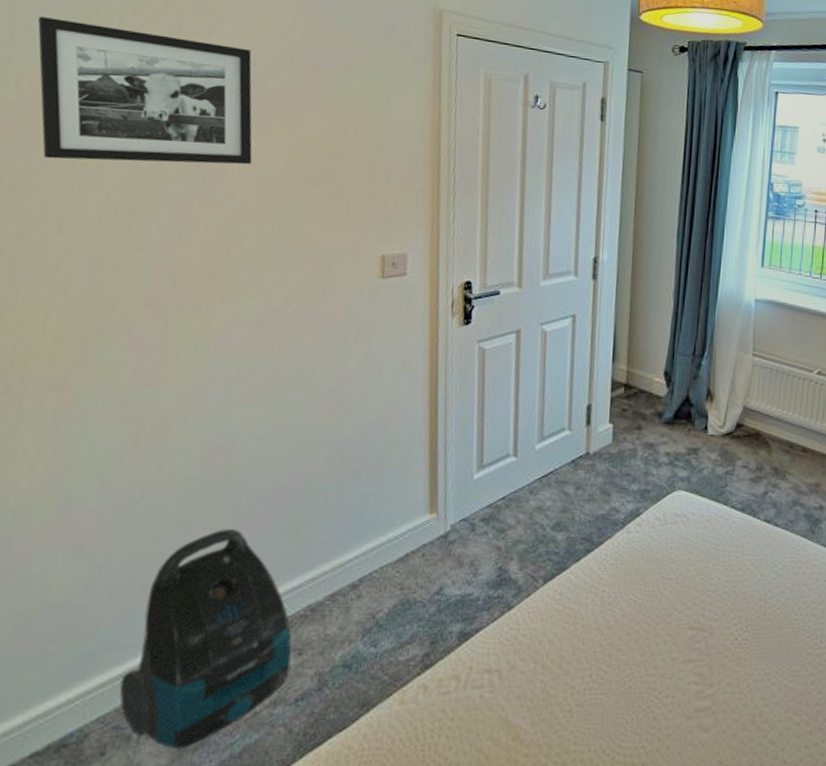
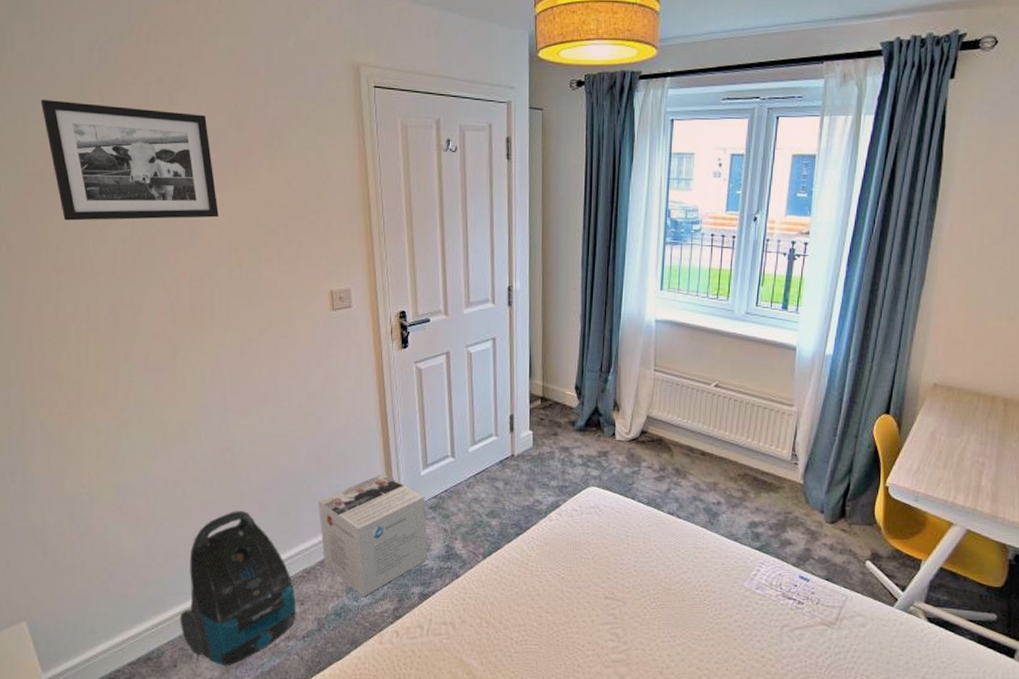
cardboard box: none [336,476,477,640] -> present [318,473,428,596]

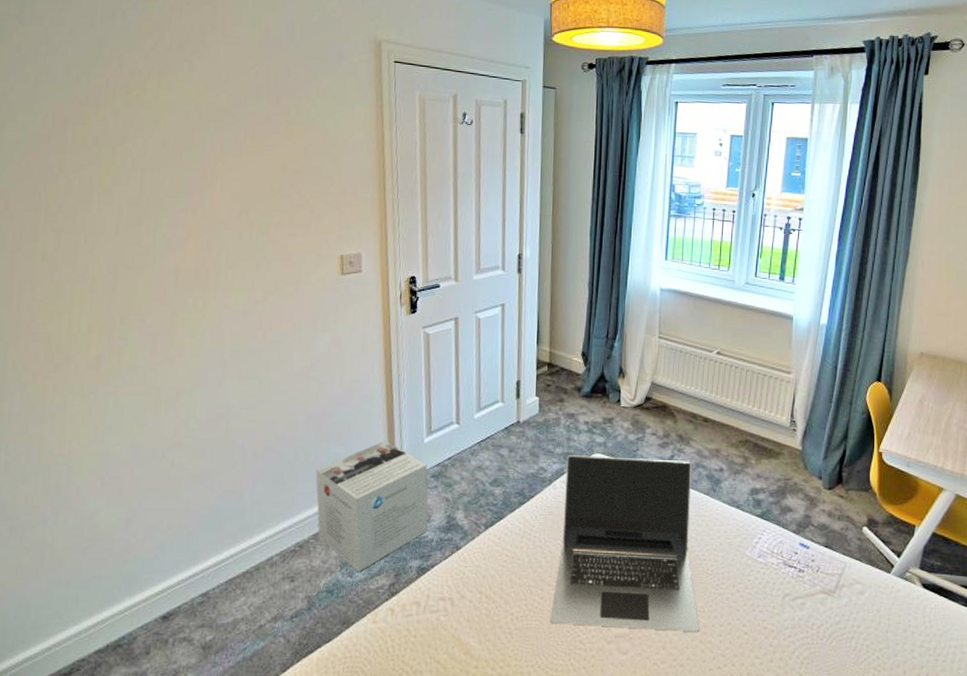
picture frame: present [40,99,219,221] -> none [55,60,232,181]
vacuum cleaner: present [180,511,296,667] -> none [156,481,286,652]
laptop: none [549,488,697,659] -> present [550,455,700,632]

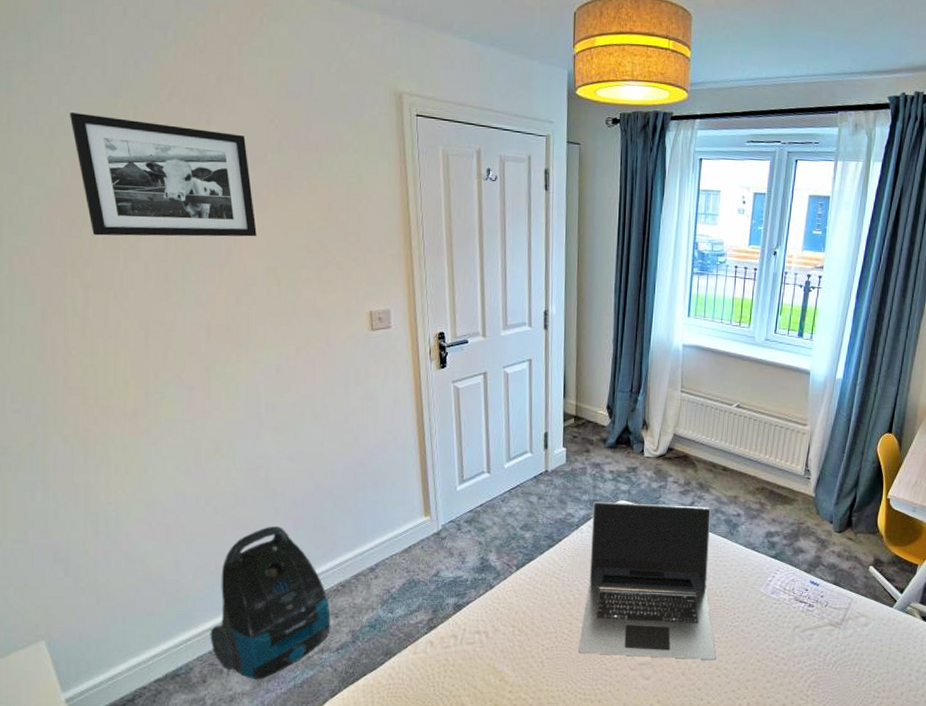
picture frame: none [55,60,232,181] -> present [69,111,257,237]
vacuum cleaner: none [156,481,286,652] -> present [210,526,330,680]
cardboard box: present [315,440,428,571] -> none [354,488,463,608]

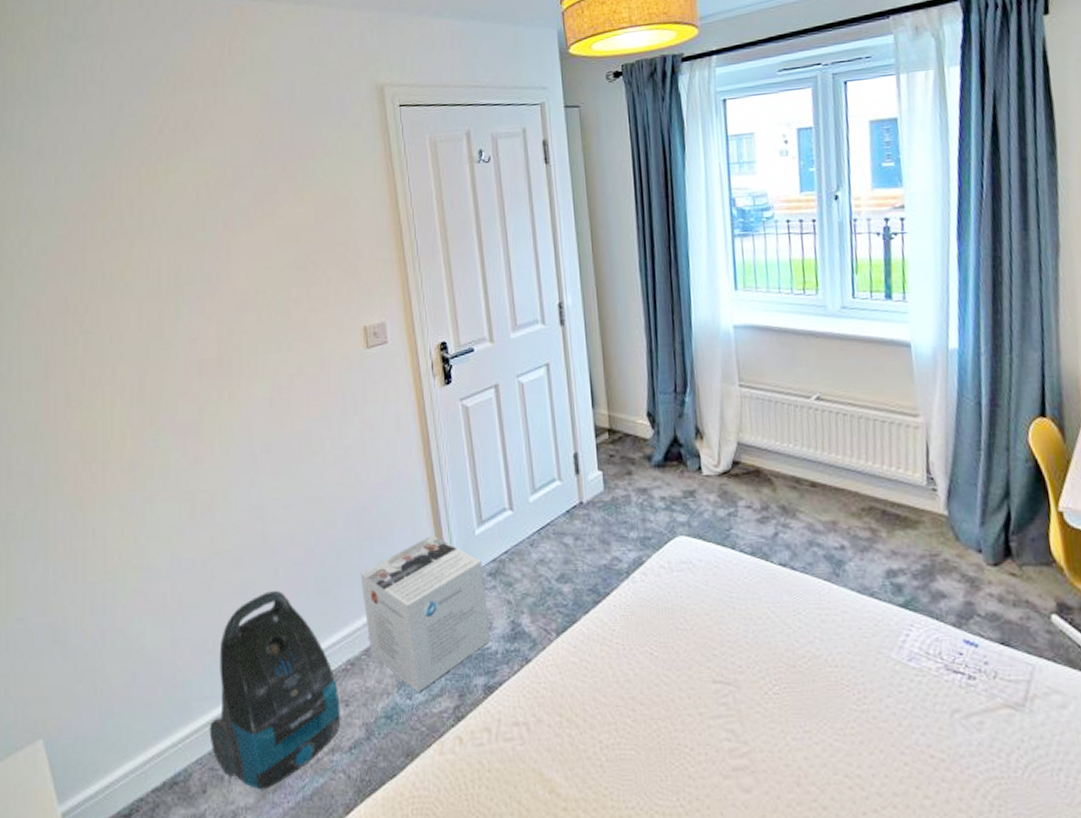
picture frame: present [69,111,257,237] -> none [72,155,245,279]
cardboard box: none [354,488,463,608] -> present [360,534,490,692]
laptop: present [578,502,717,660] -> none [644,538,843,762]

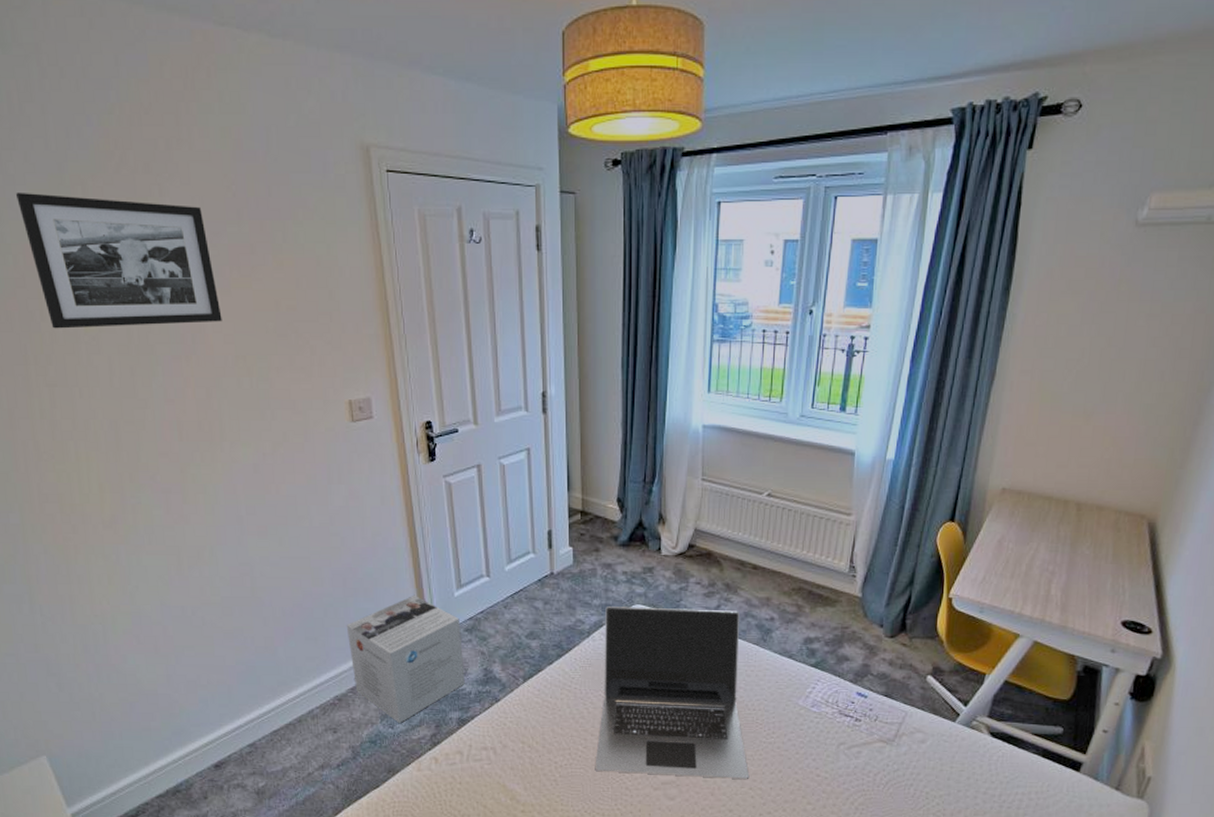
picture frame: none [72,155,245,279] -> present [15,192,222,329]
vacuum cleaner: present [209,591,341,790] -> none [207,638,329,797]
laptop: none [644,538,843,762] -> present [595,607,750,779]

